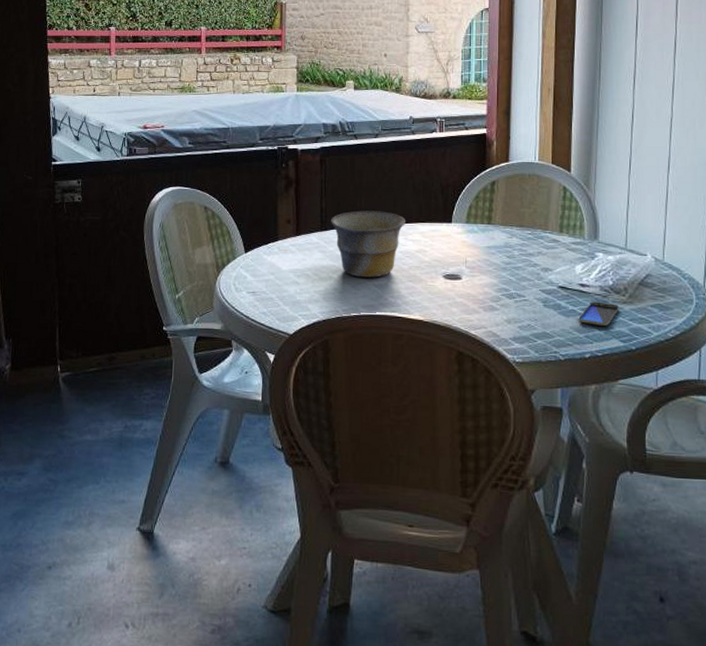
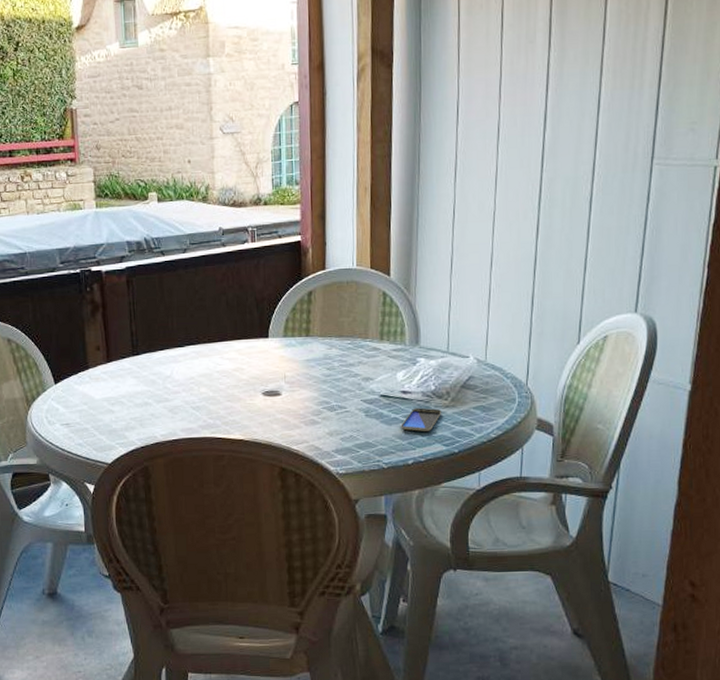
bowl: present [331,210,405,278] -> none [142,330,220,401]

